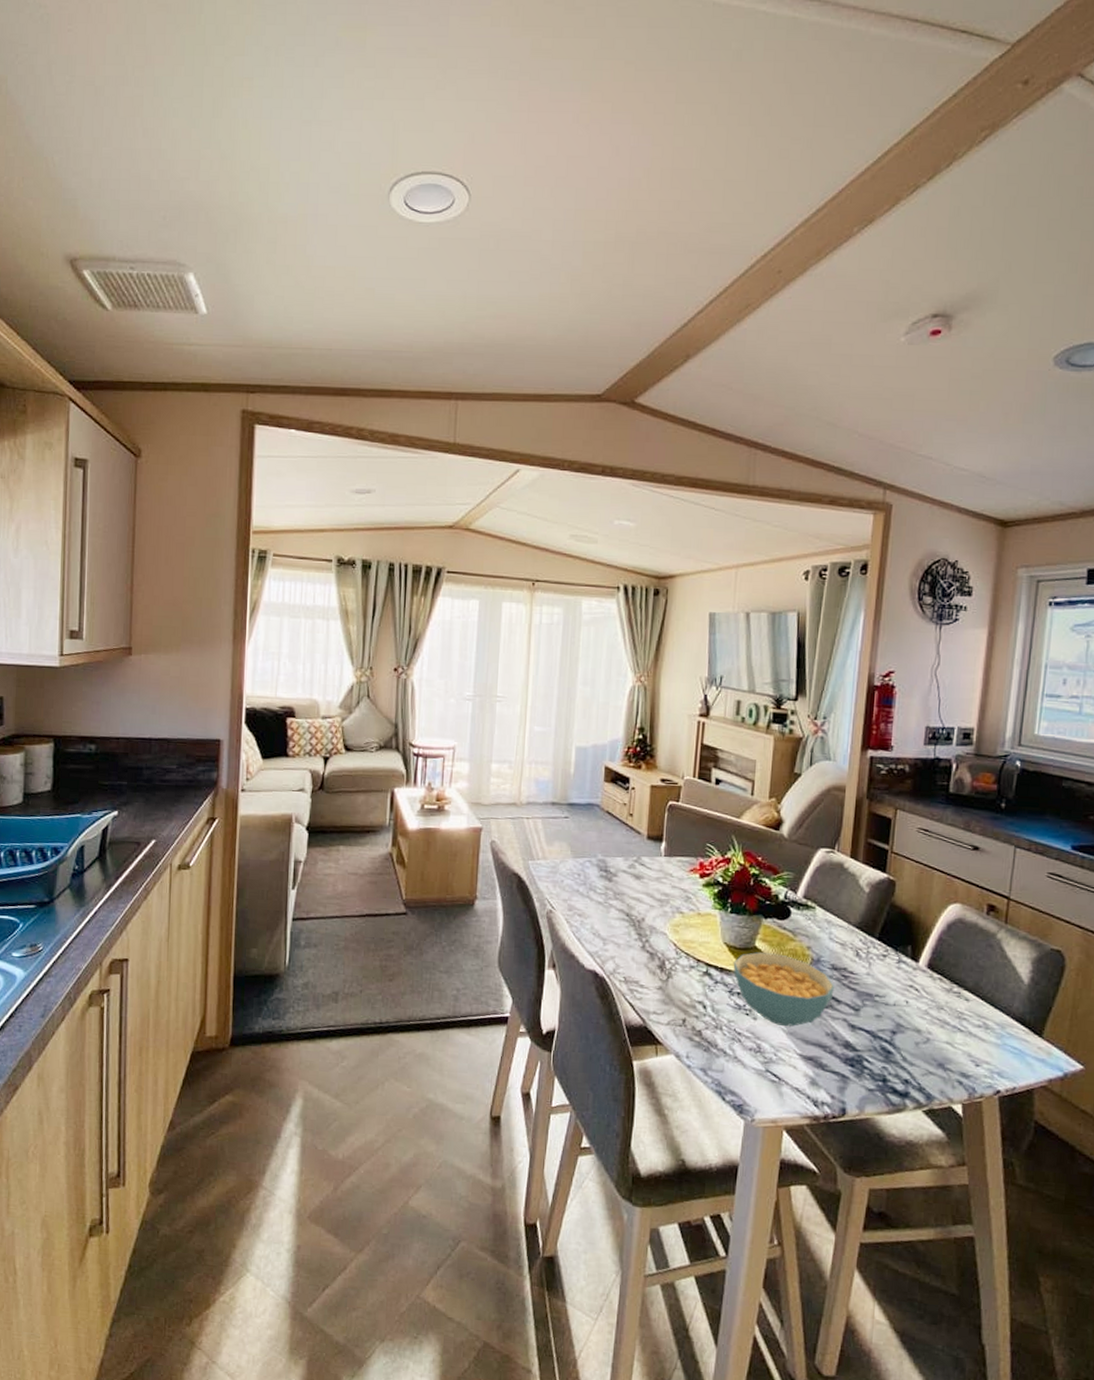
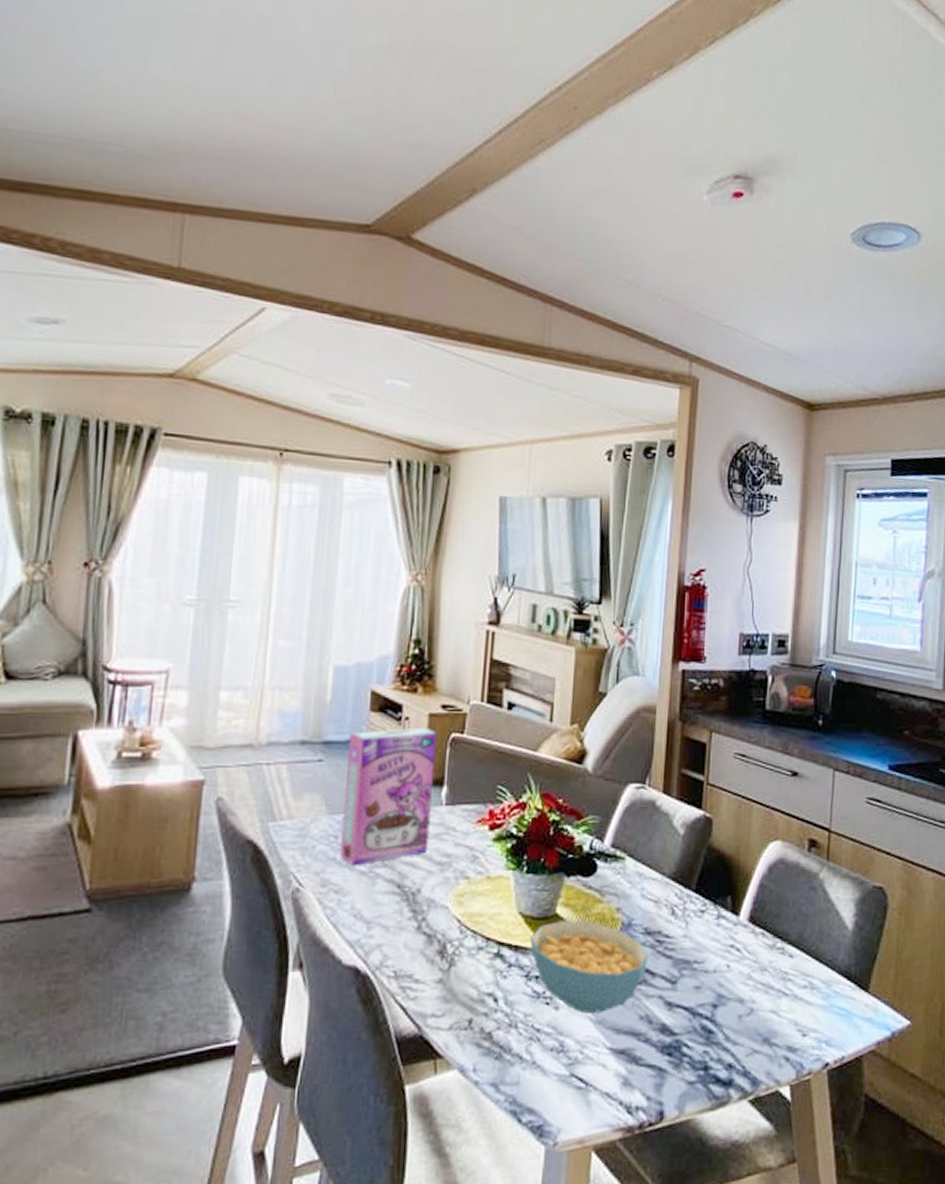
cereal box: none [582,795,657,897] -> present [340,727,437,865]

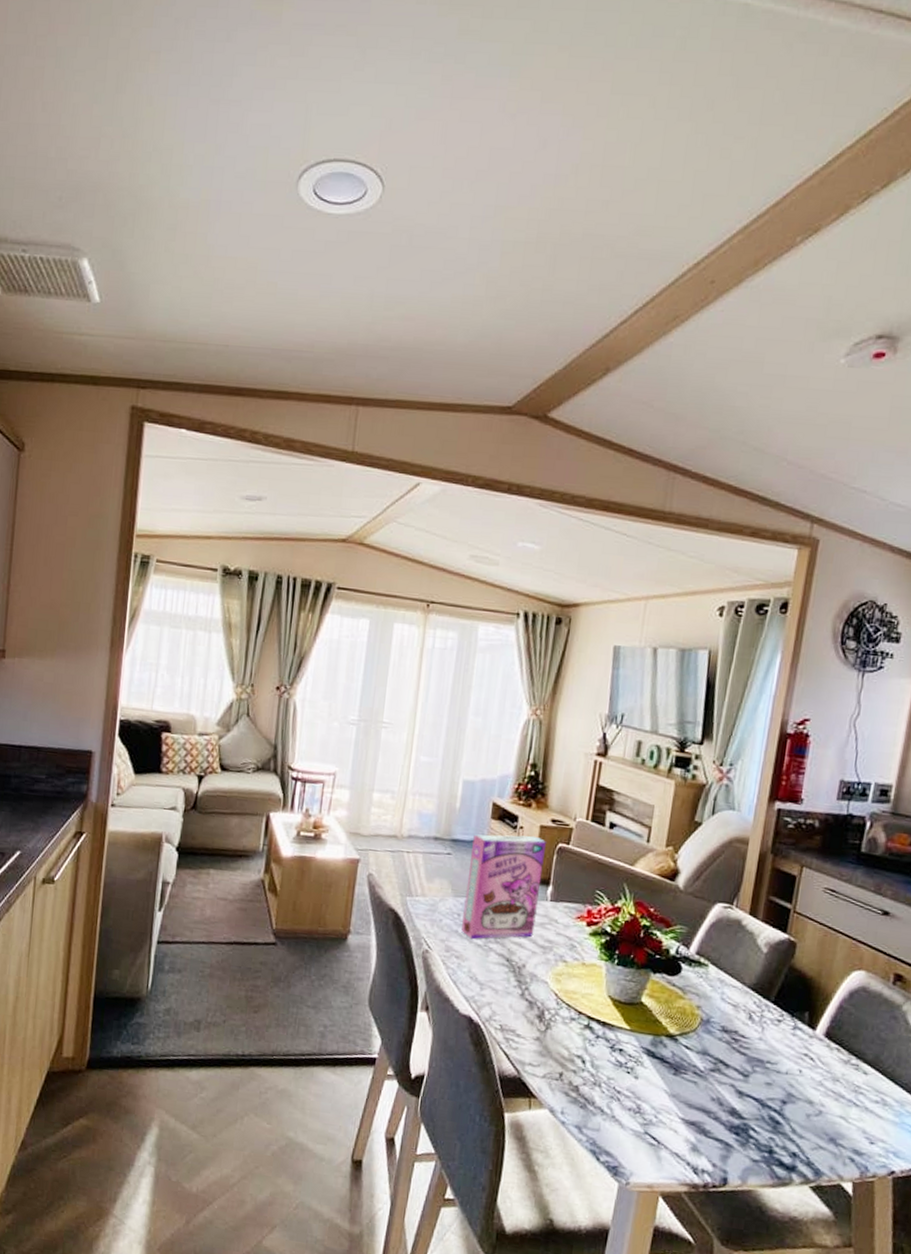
cereal bowl: present [530,921,648,1015] -> none [616,1008,723,1089]

